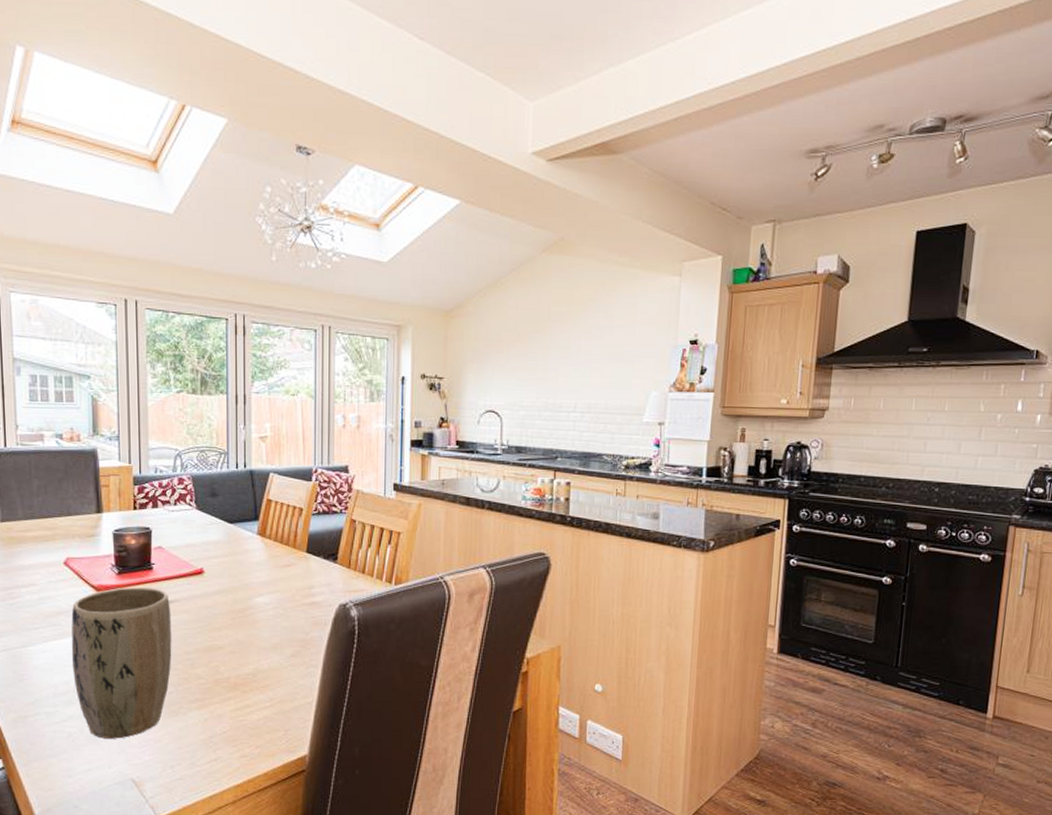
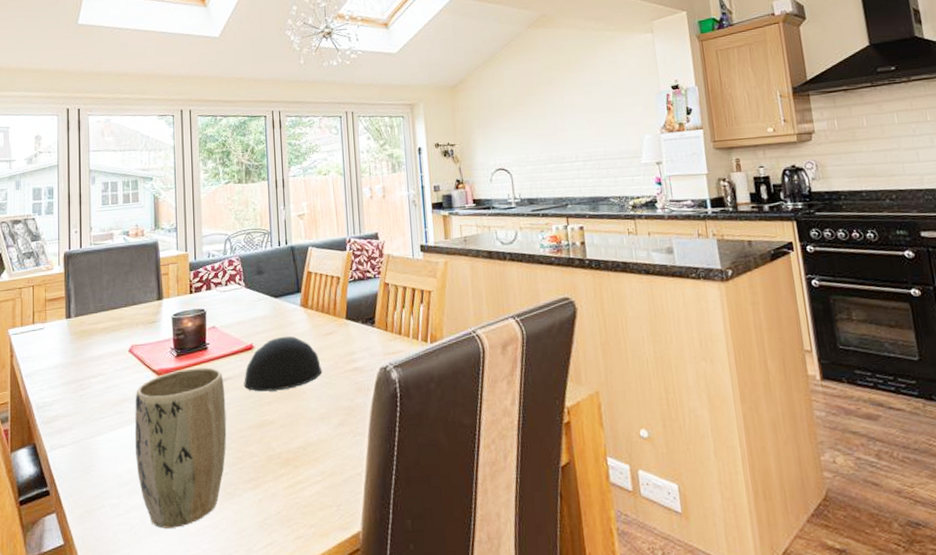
bowl: none [192,563,278,618] -> present [244,336,322,392]

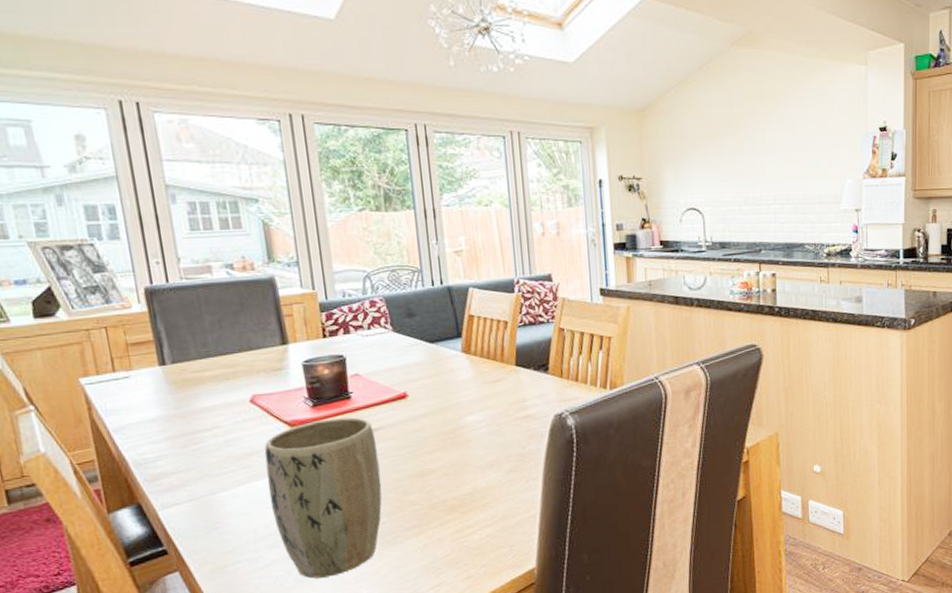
bowl: present [244,336,322,392] -> none [398,383,490,441]

